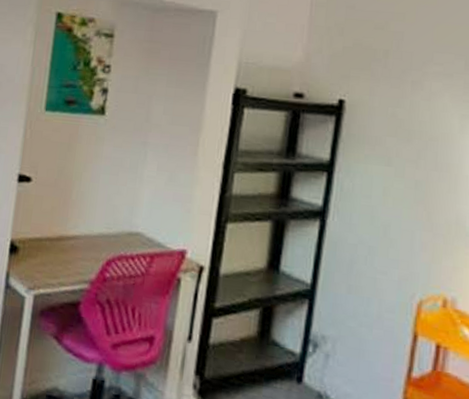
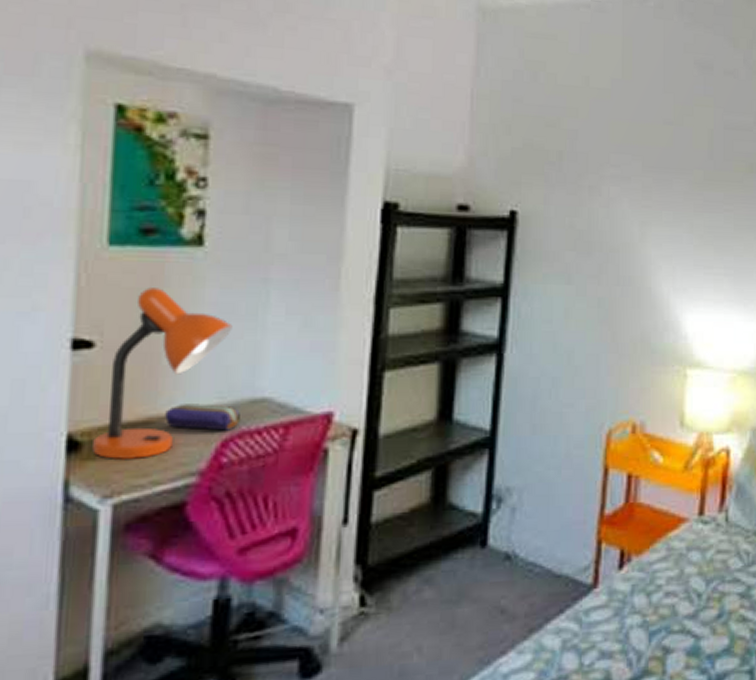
desk lamp: none [25,142,120,265] -> present [92,288,233,461]
pencil case: none [71,229,121,254] -> present [165,404,240,431]

